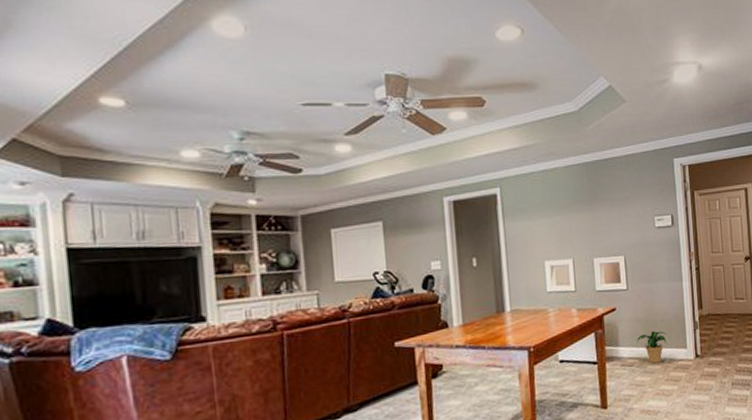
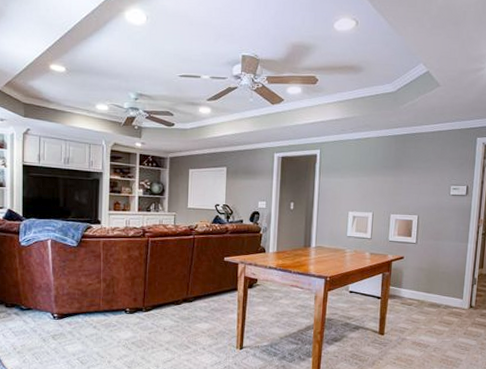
potted plant: present [637,330,668,364] -> none [418,280,447,307]

